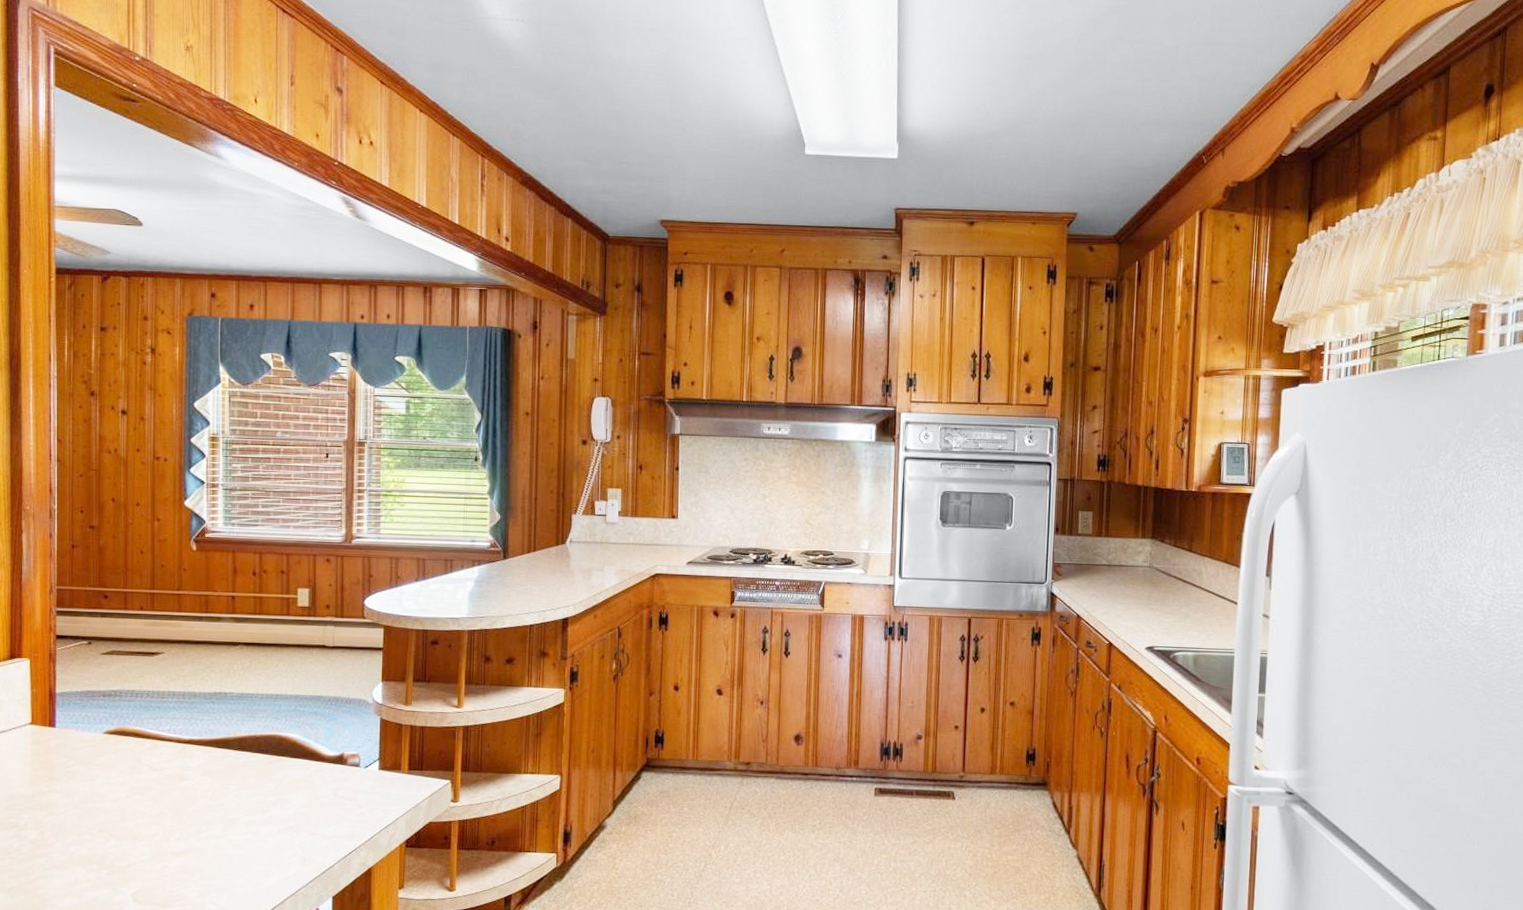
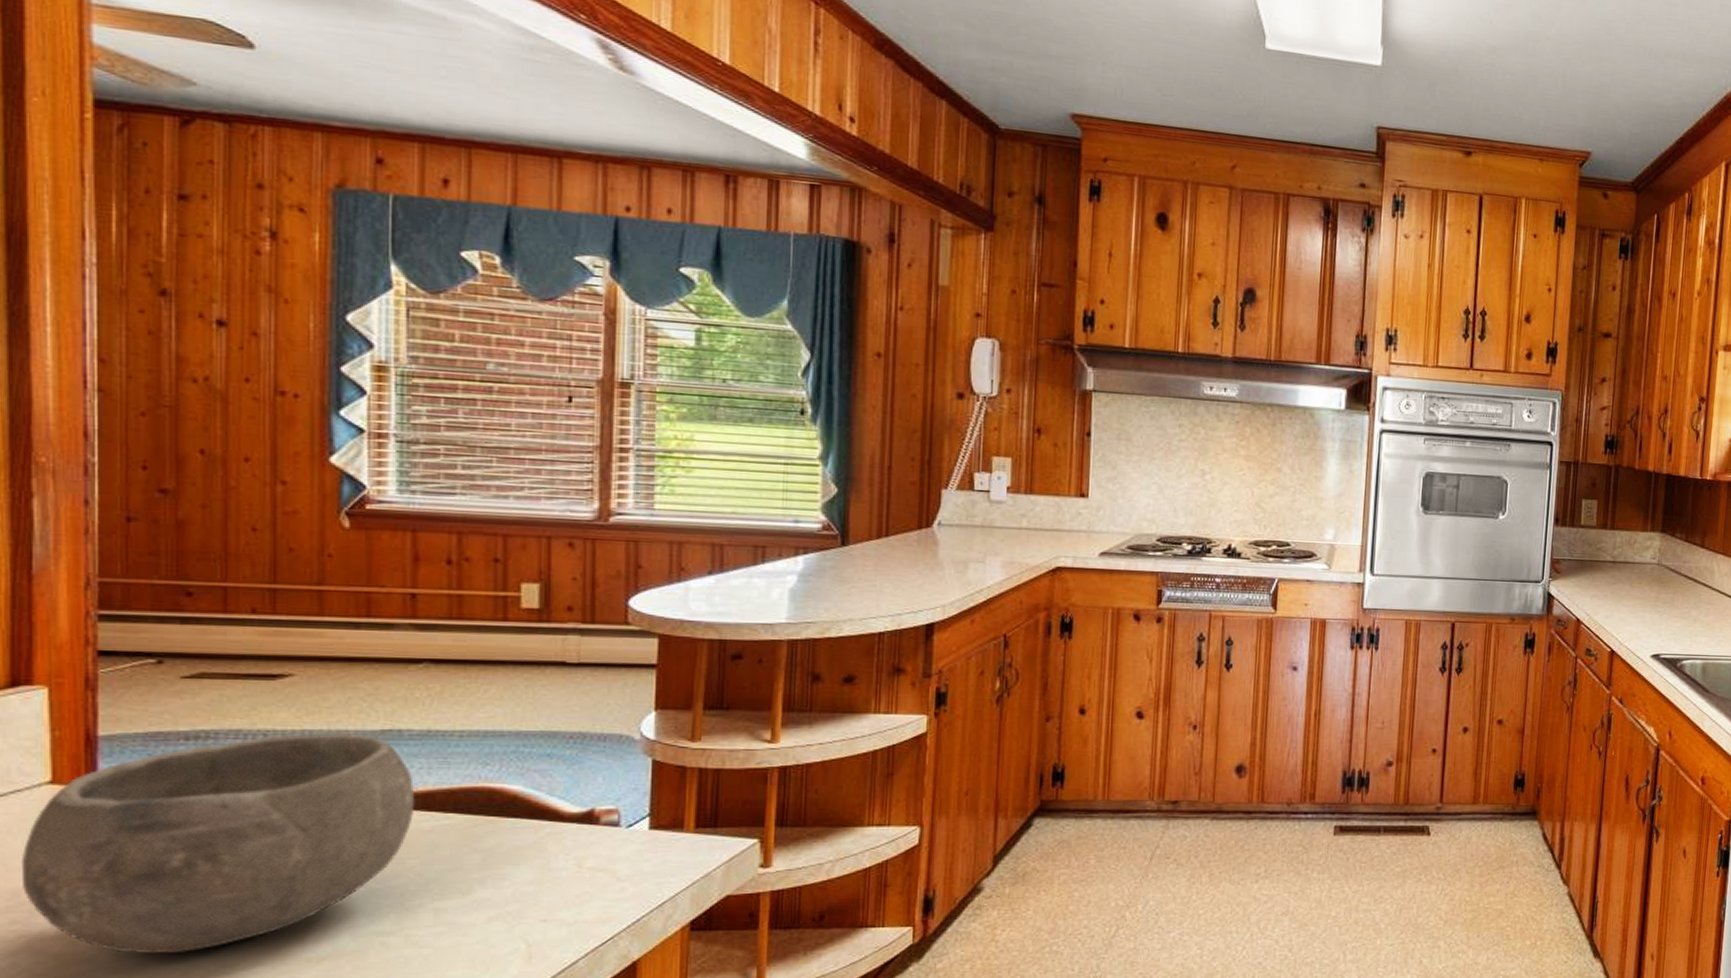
bowl: none [15,694,235,844] -> present [21,733,415,953]

